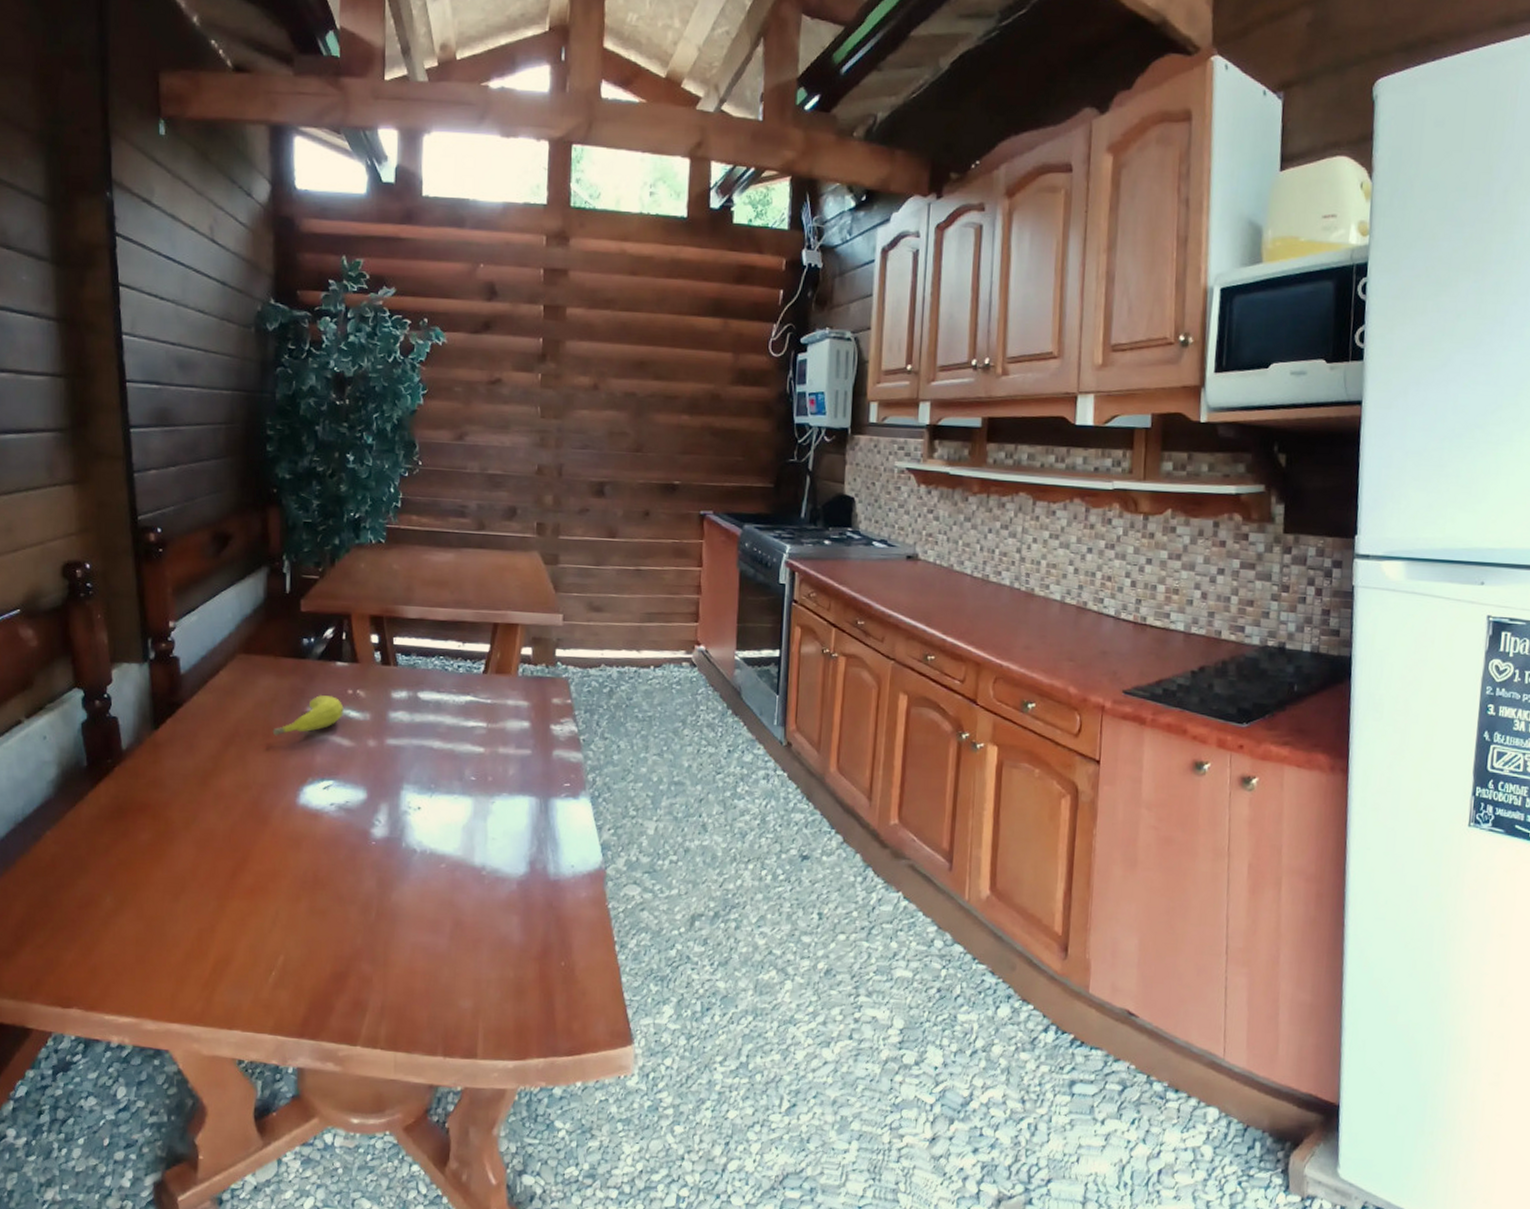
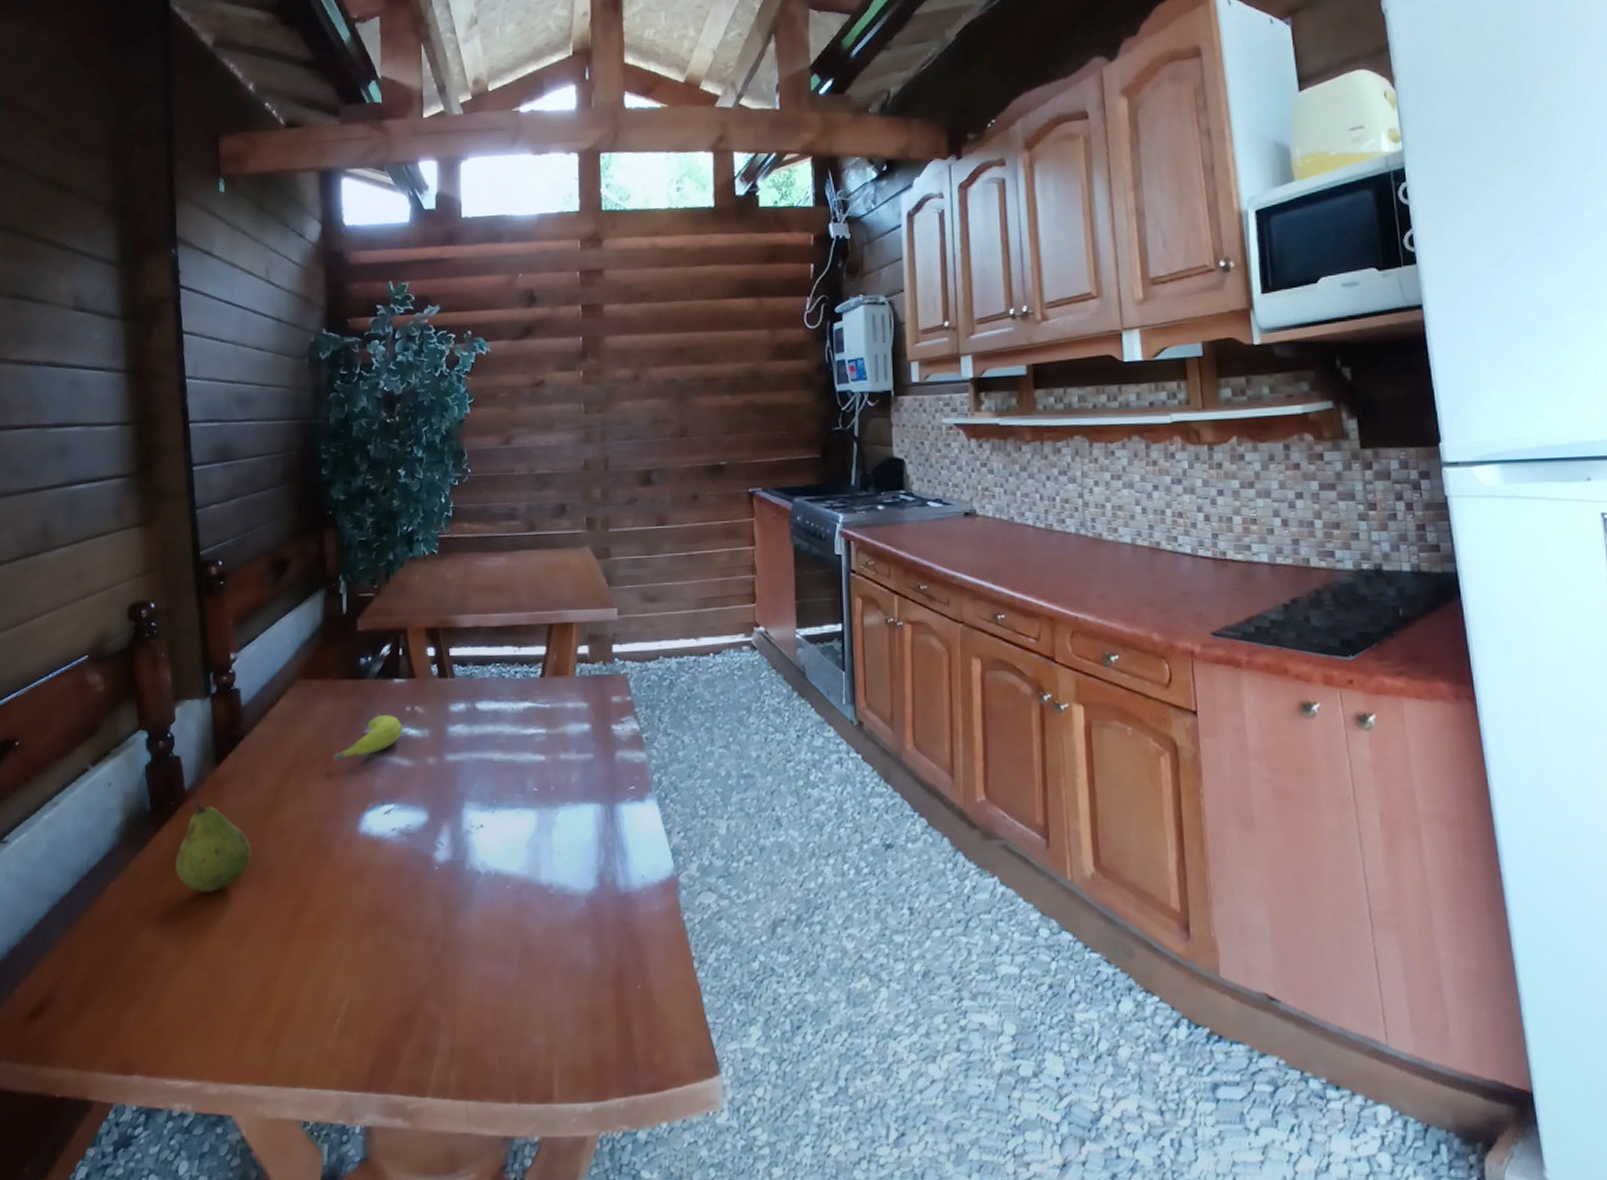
fruit: none [113,761,190,848] -> present [175,801,251,892]

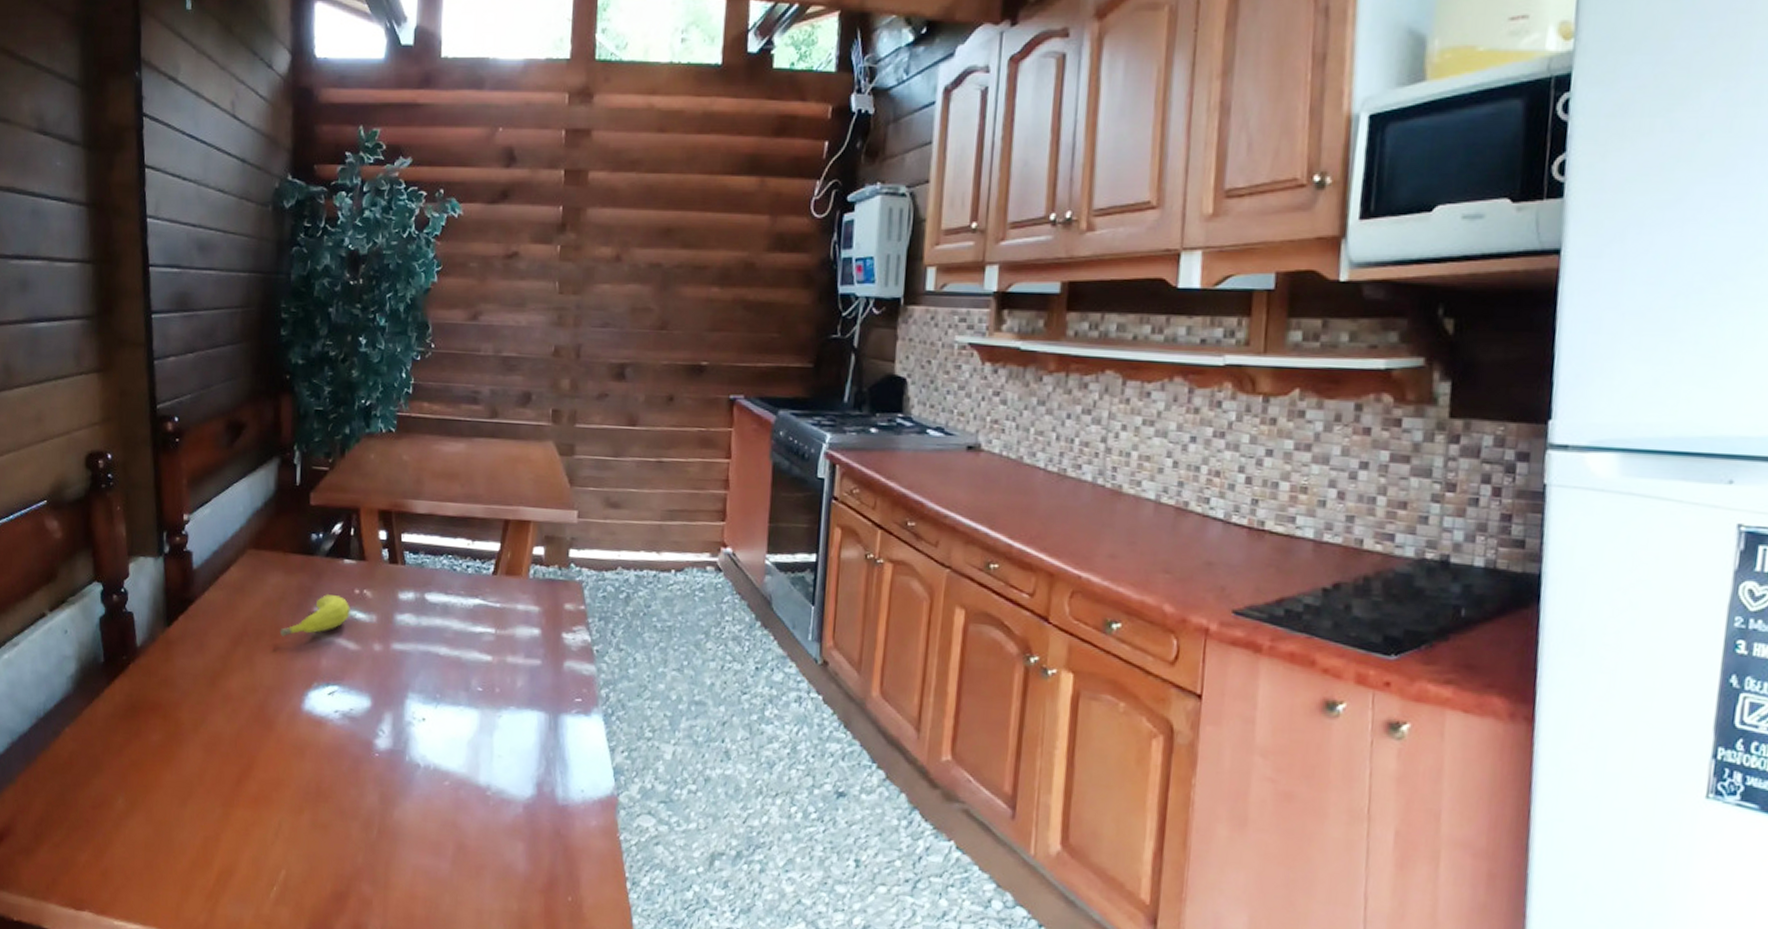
fruit: present [175,801,251,892] -> none [126,658,198,750]

